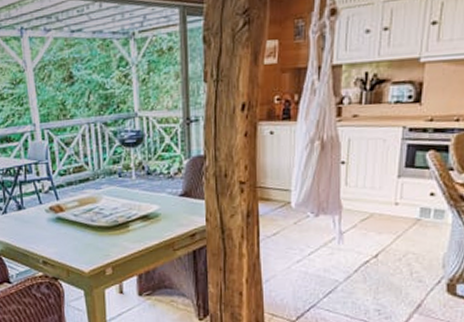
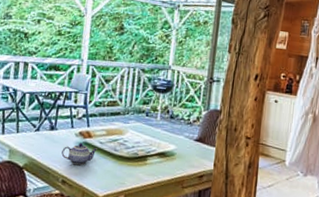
teapot: none [35,218,73,244] -> present [61,142,97,166]

